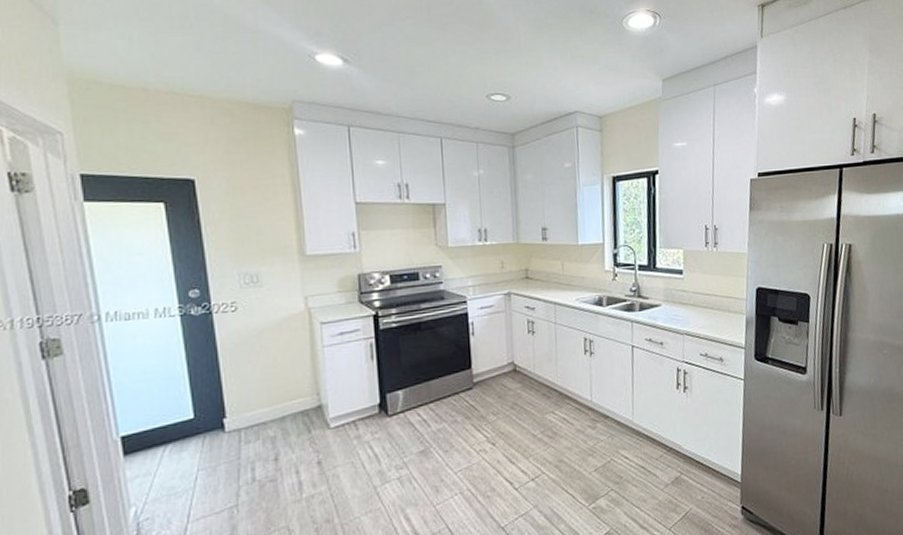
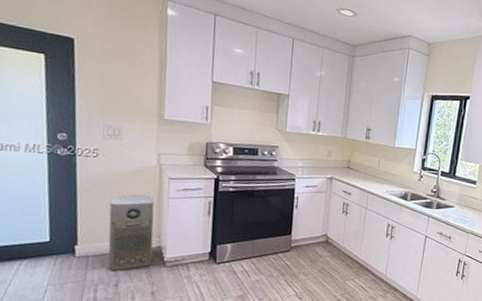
air purifier: none [257,347,314,443] -> present [108,194,155,271]

